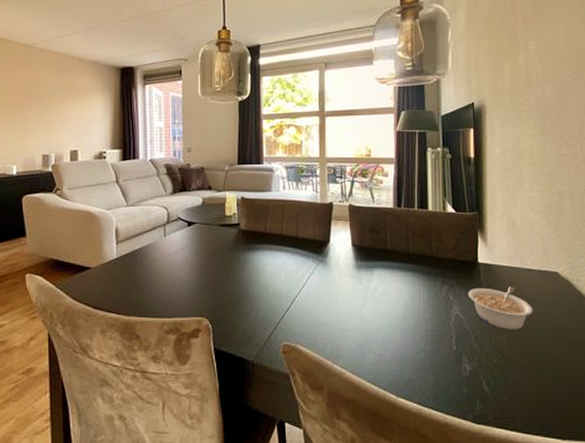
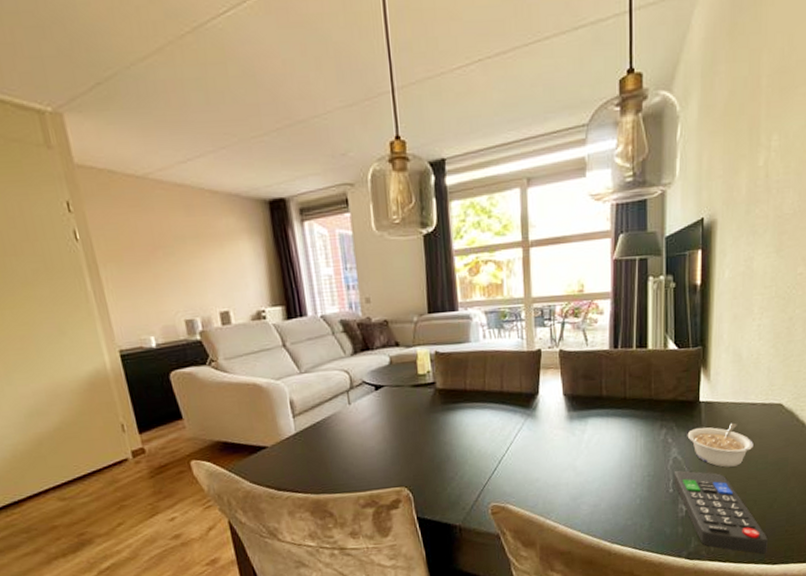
remote control: none [456,329,556,425] -> present [674,470,768,554]

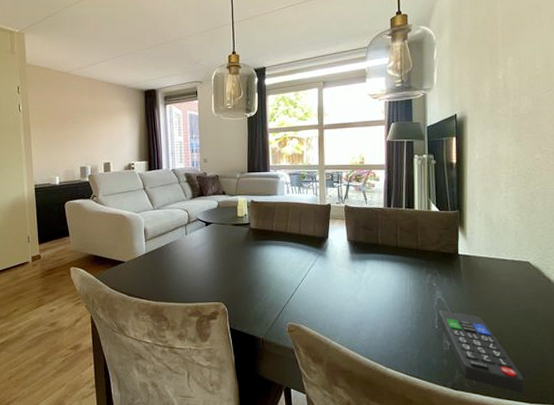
legume: present [687,422,754,468] -> none [449,274,506,311]

